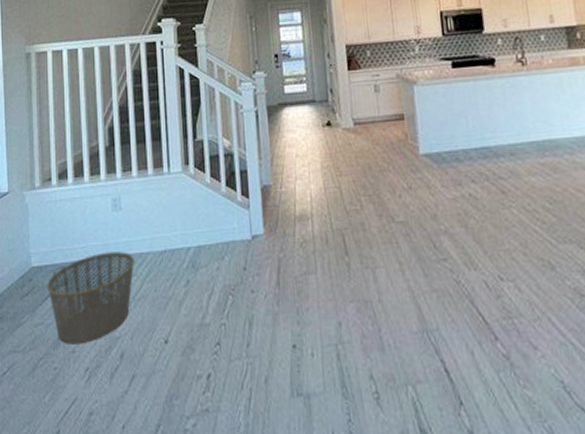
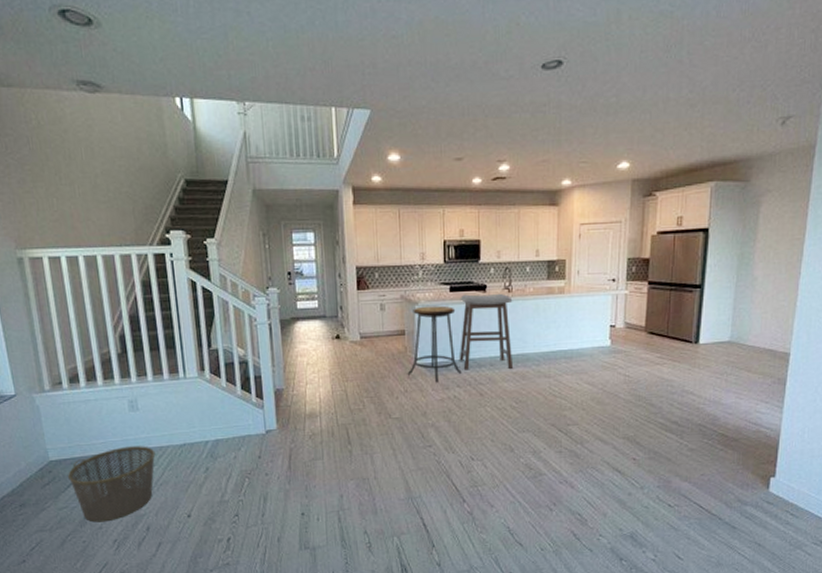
bar stool: none [409,84,476,177] -> present [407,305,462,383]
bar stool: none [464,67,539,162] -> present [459,293,513,371]

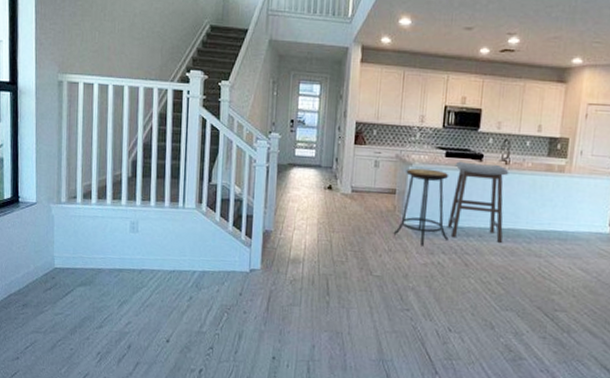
basket: present [68,446,156,523] -> none [68,264,147,334]

